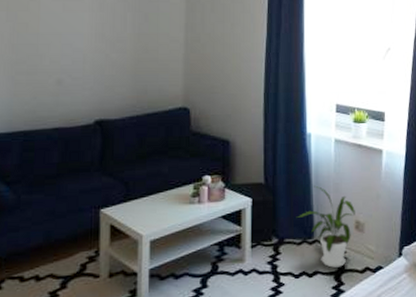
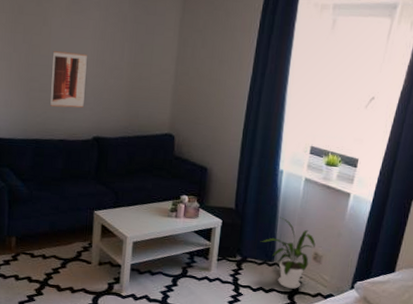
wall art: none [41,28,84,90] -> present [50,51,87,108]

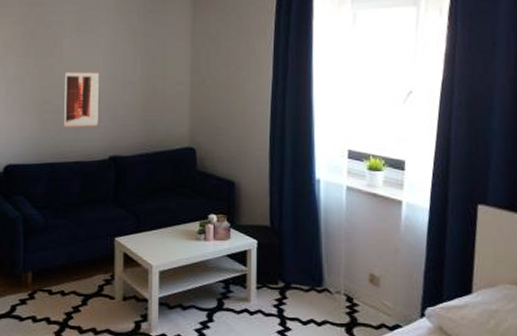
house plant: present [260,216,316,289] -> none [304,233,370,320]

